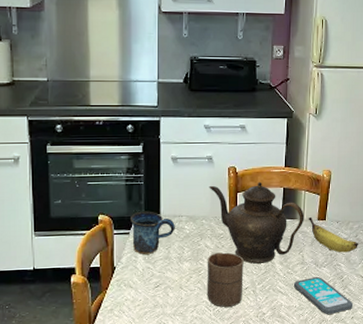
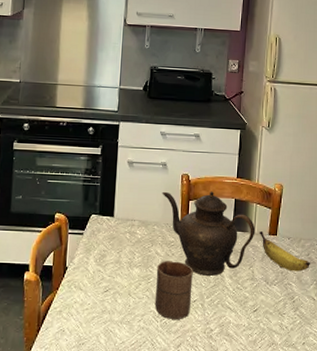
mug: present [131,211,175,254] -> none [85,212,127,257]
smartphone: present [293,276,354,315] -> none [242,294,305,338]

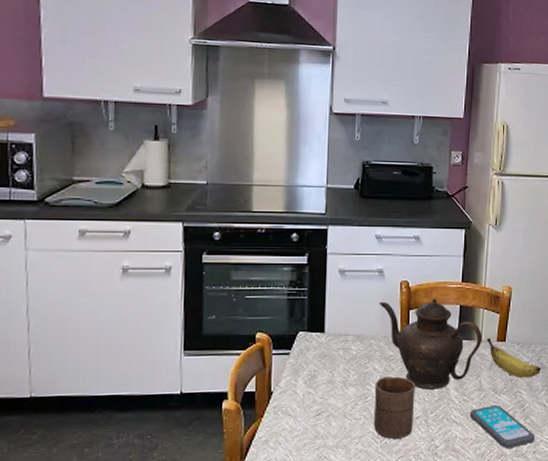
smartphone: none [242,294,305,338] -> present [469,404,536,449]

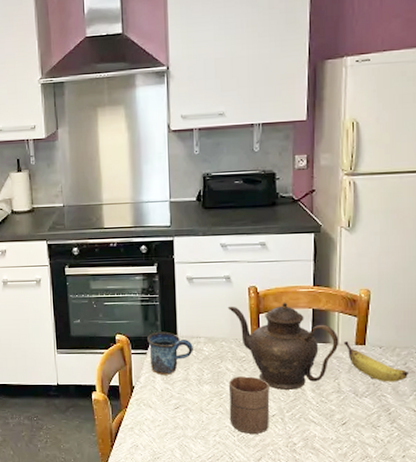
mug: none [292,329,340,378] -> present [147,331,193,375]
smartphone: present [469,404,536,449] -> none [328,407,405,451]

